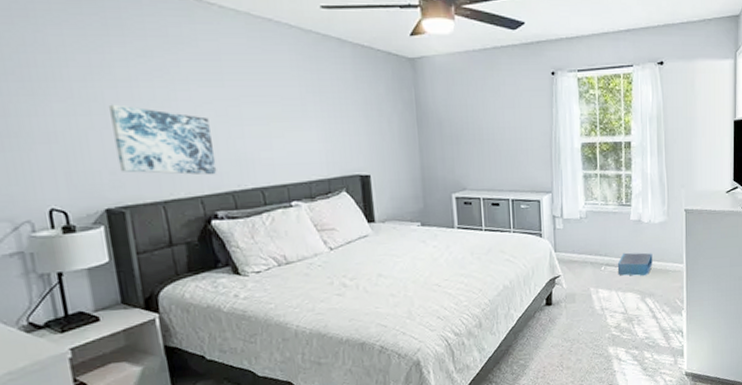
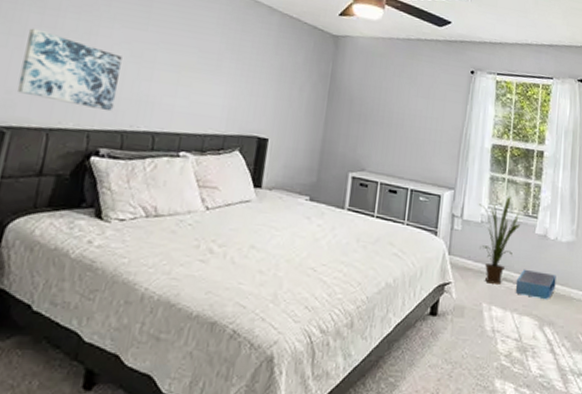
house plant: none [576,191,616,271] -> present [479,197,522,284]

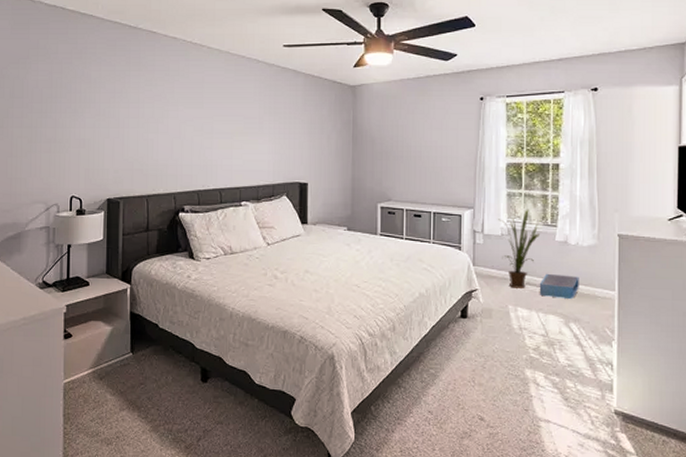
wall art: present [16,28,122,112] -> none [121,120,189,177]

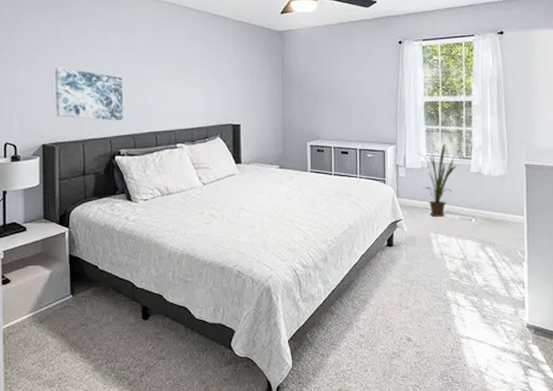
wall art: none [121,120,189,177] -> present [54,67,124,121]
storage bin: present [539,273,579,299] -> none [457,202,493,225]

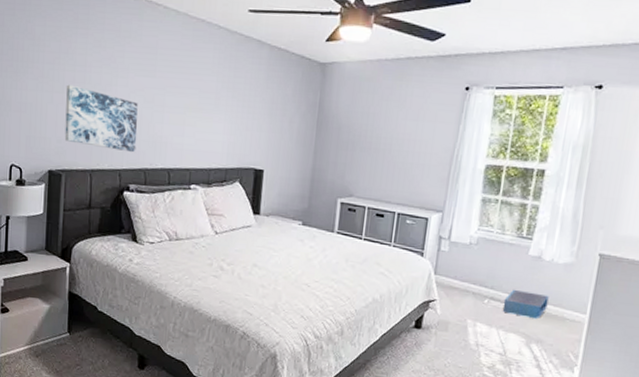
house plant: present [419,144,457,217] -> none [467,218,516,303]
storage bin: none [457,202,493,225] -> present [503,289,549,319]

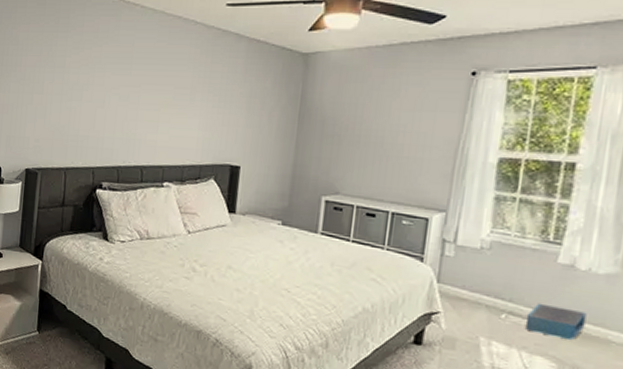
wall art: present [64,84,138,153] -> none [42,86,113,151]

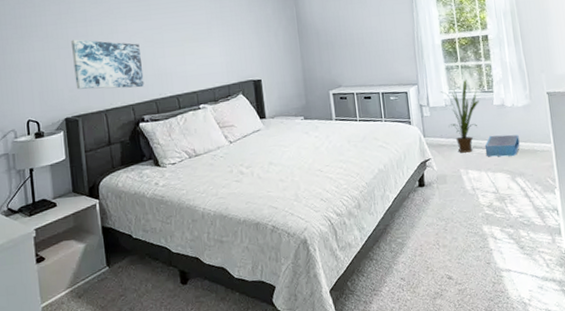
wall art: none [42,86,113,151] -> present [70,39,145,90]
house plant: none [478,219,539,318] -> present [441,80,479,153]

